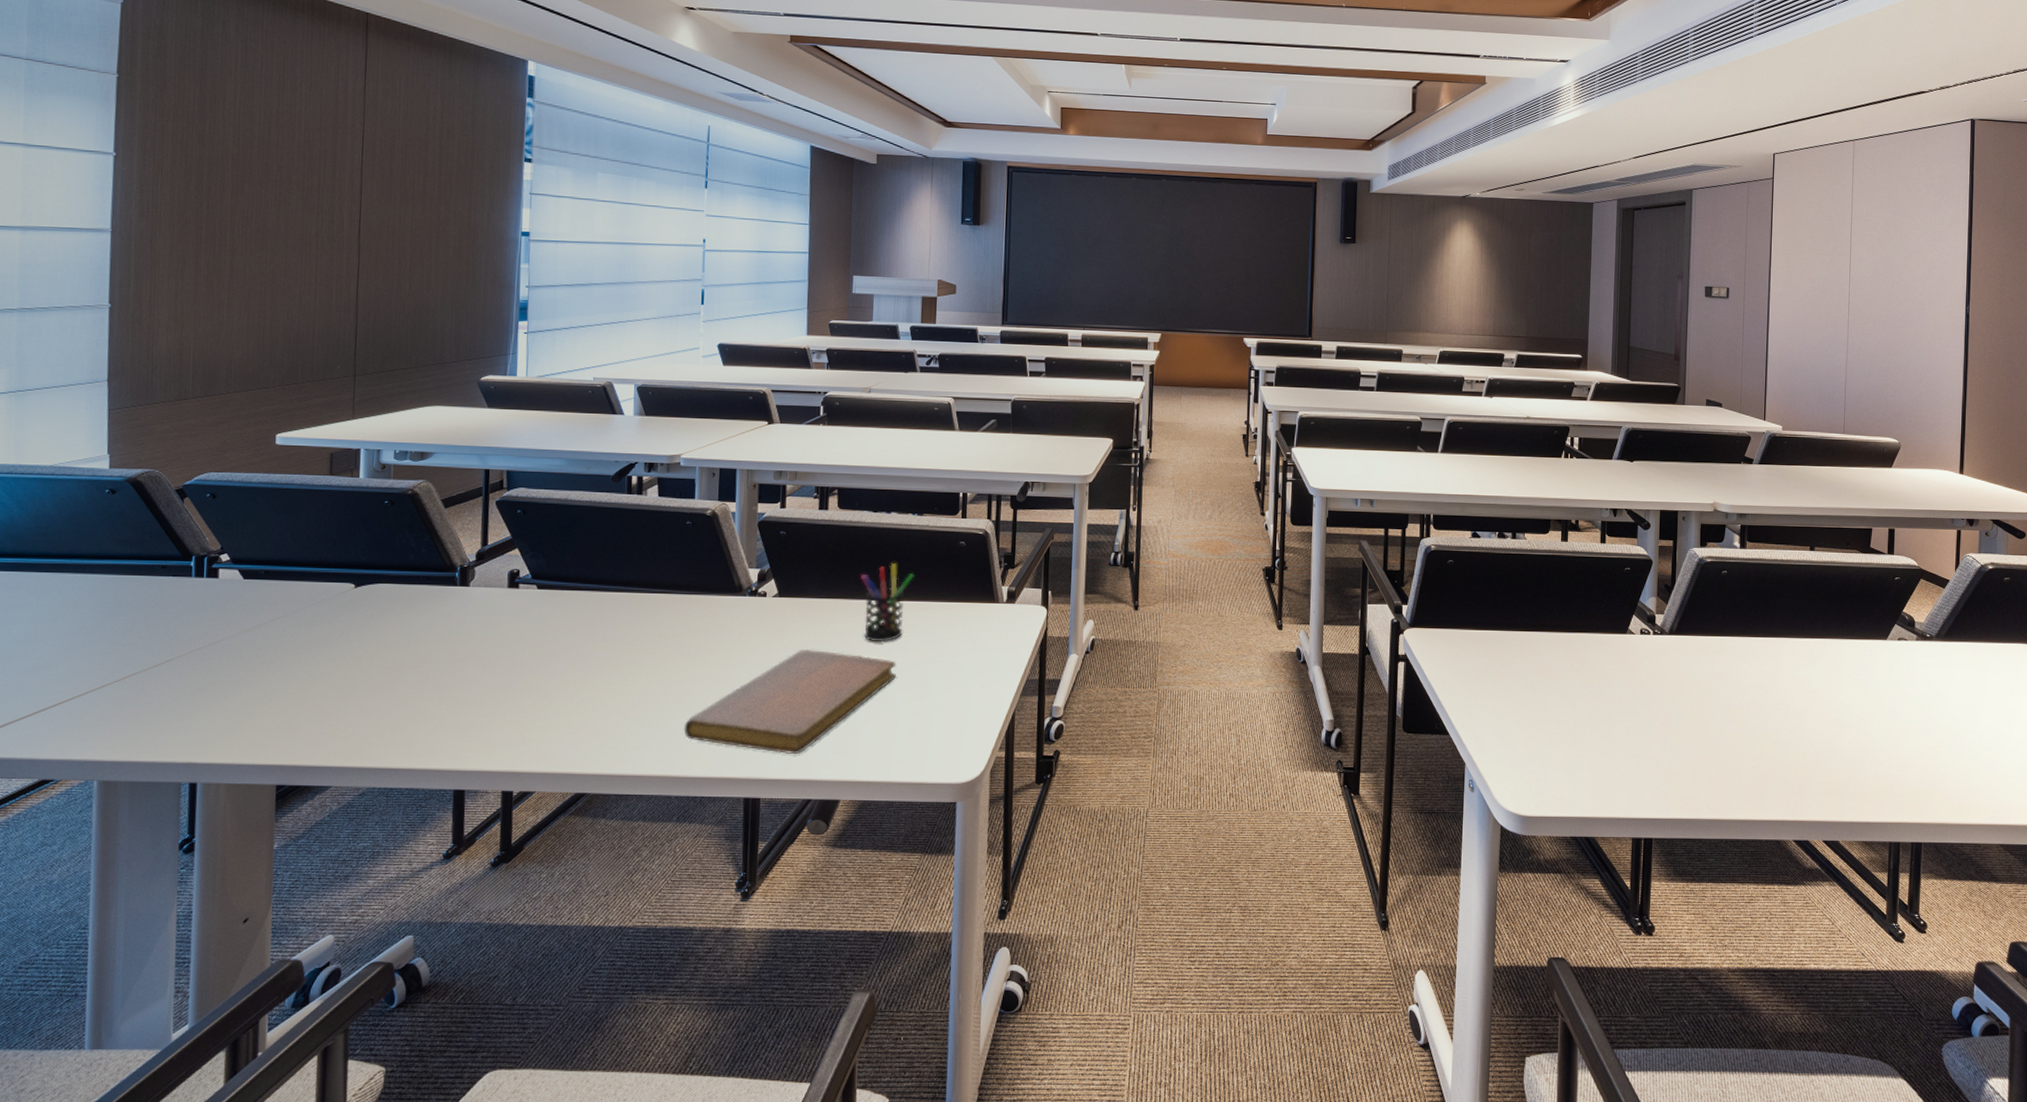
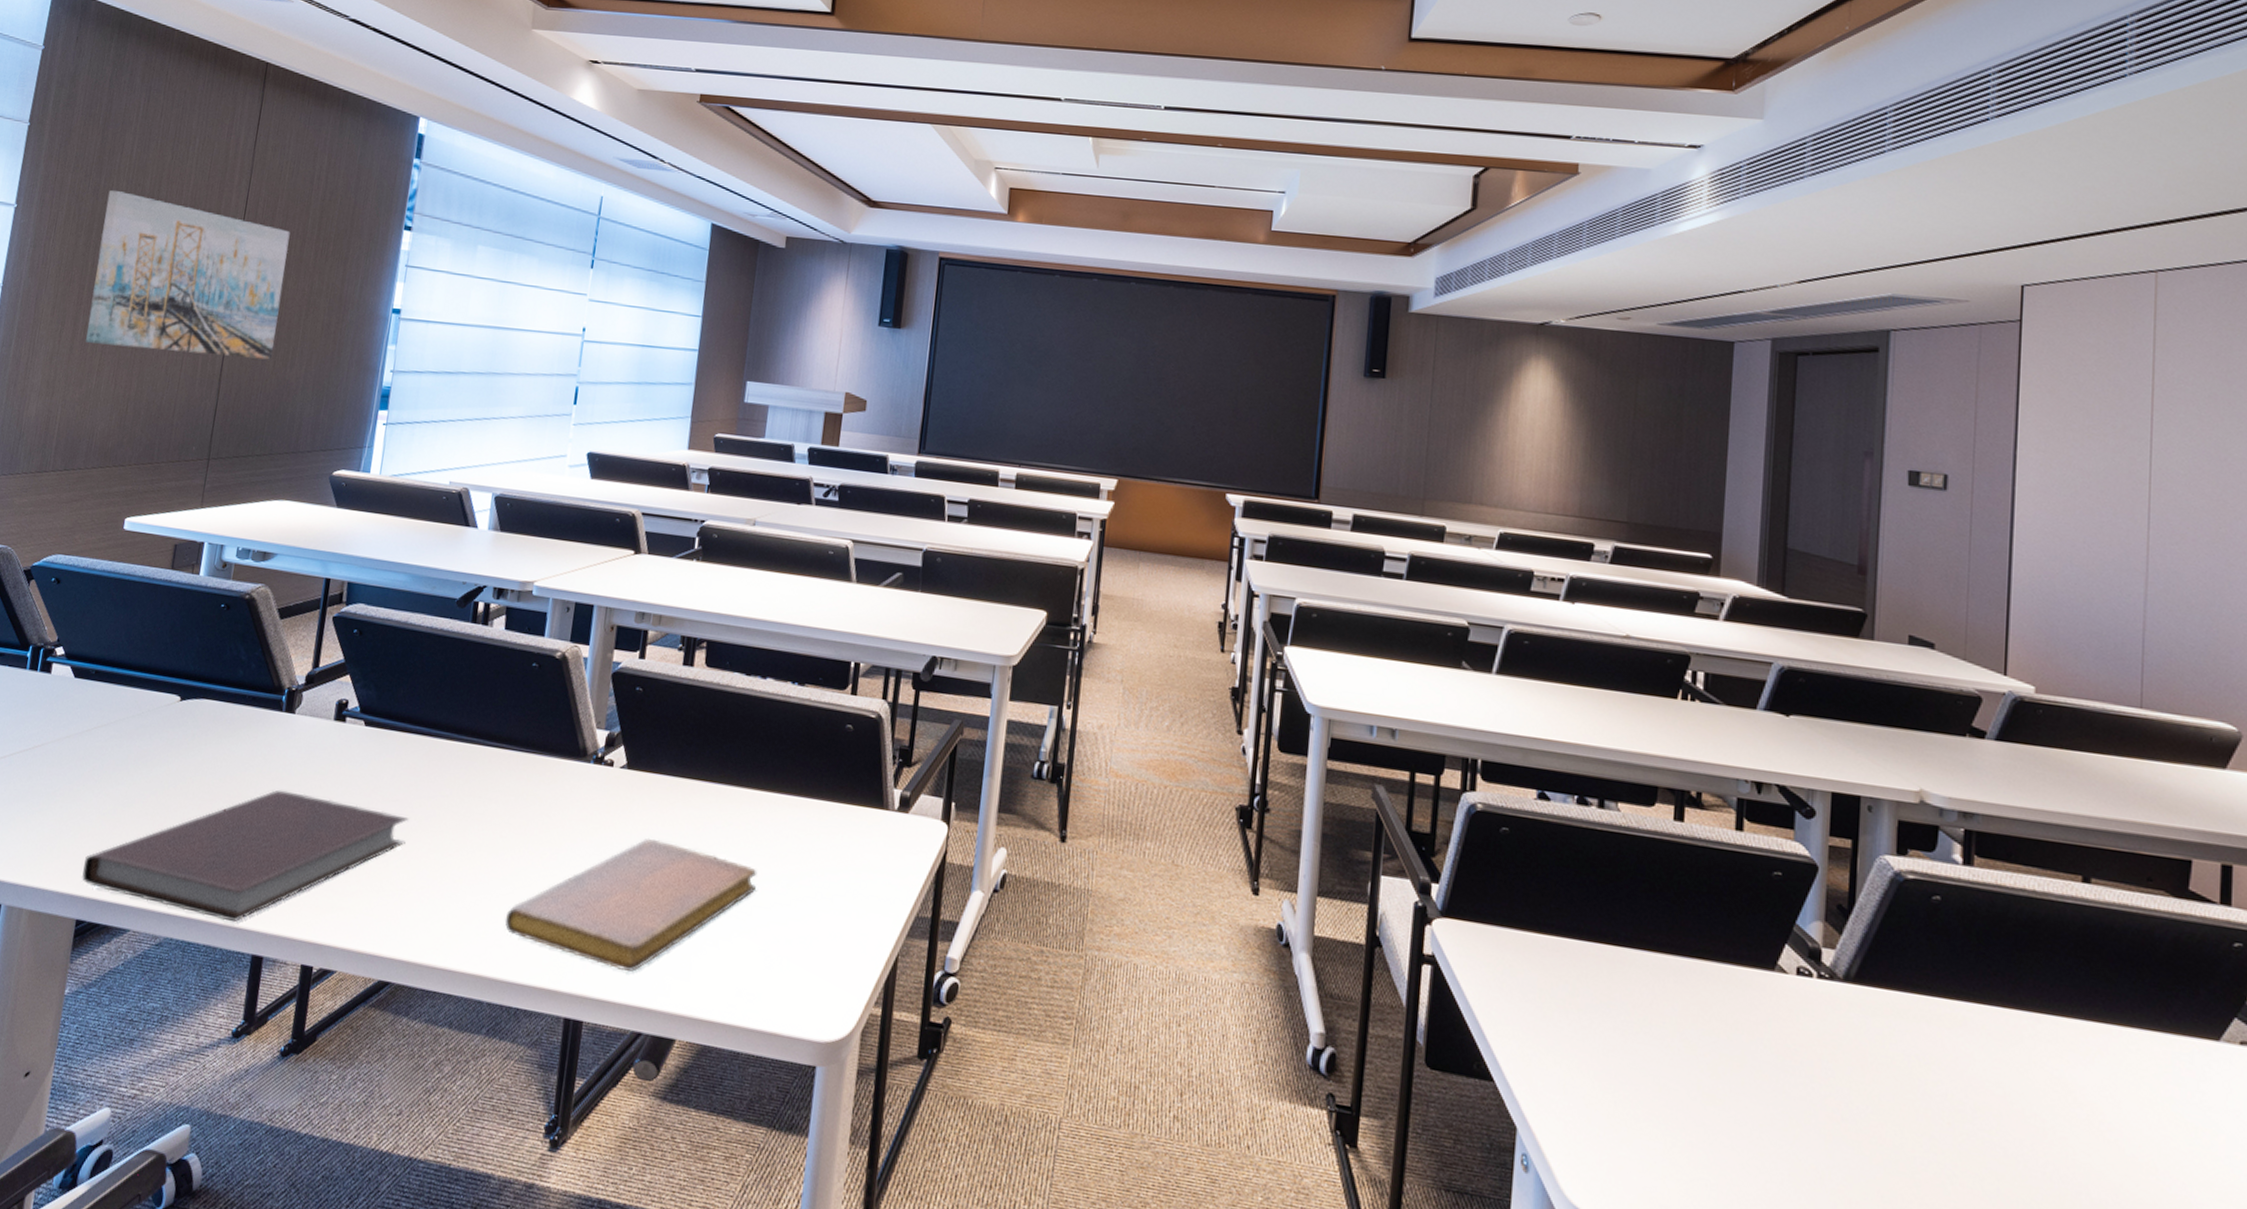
wall art: none [210,136,411,284] -> present [86,190,290,360]
notebook: none [277,651,588,766] -> present [82,789,409,923]
pen holder: present [861,563,914,643] -> none [722,742,788,843]

